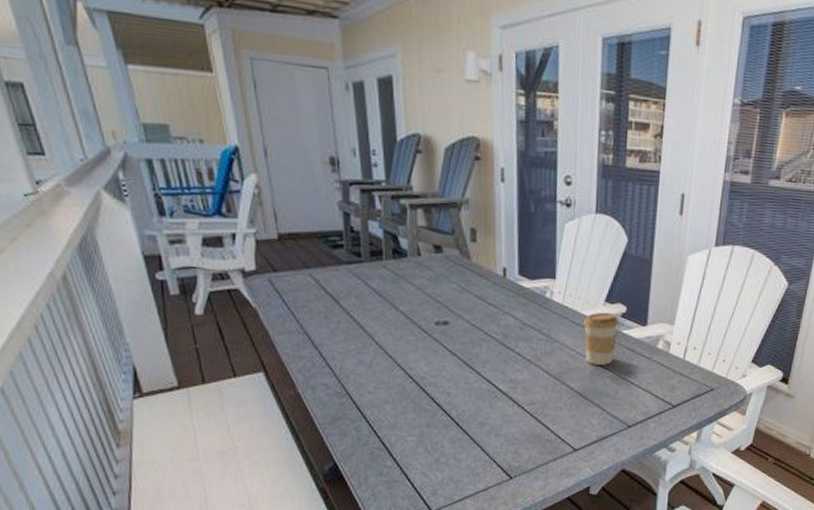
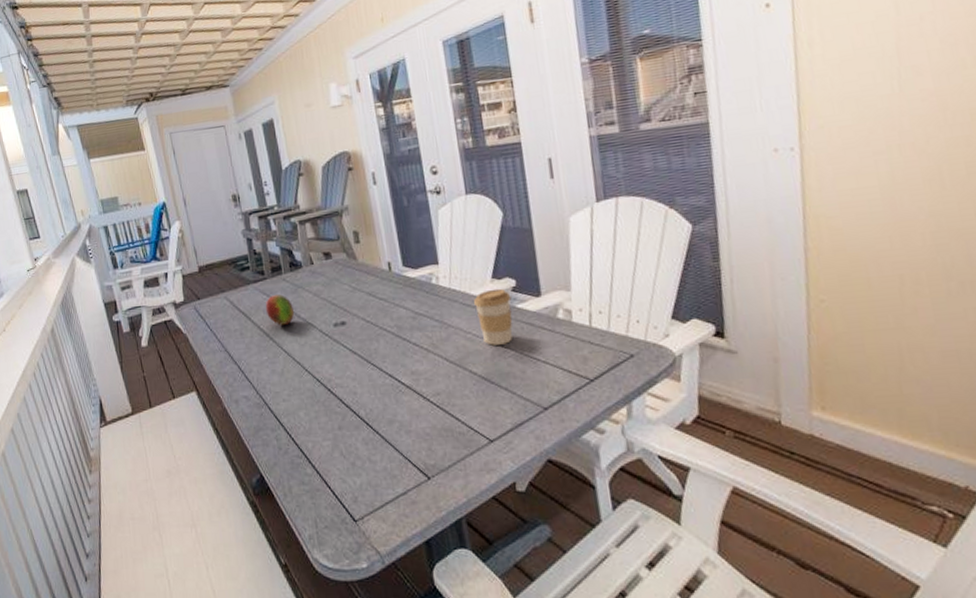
fruit: none [358,281,393,315] -> present [265,294,295,325]

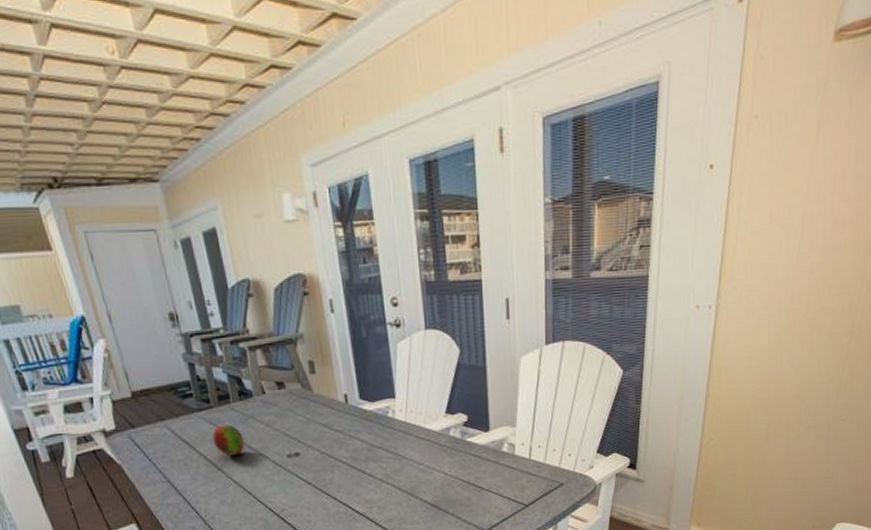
coffee cup: present [474,288,513,346] -> none [428,423,463,476]

